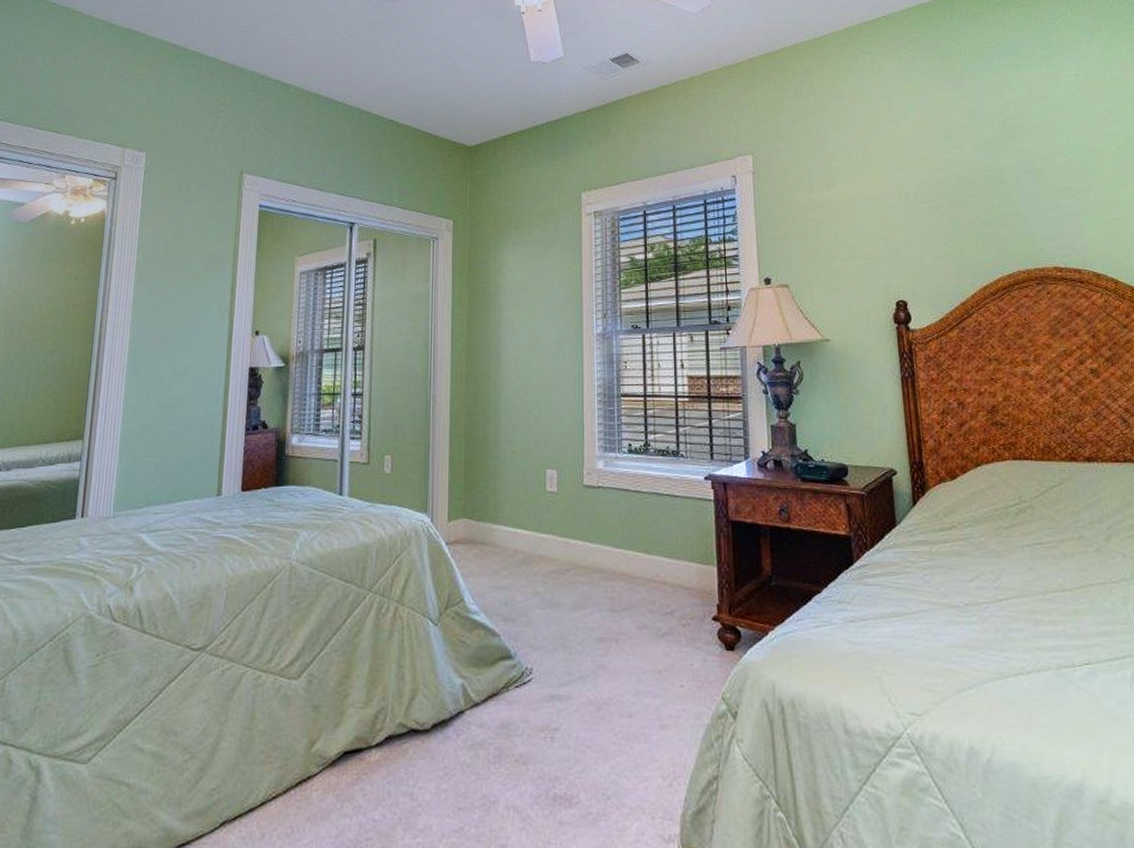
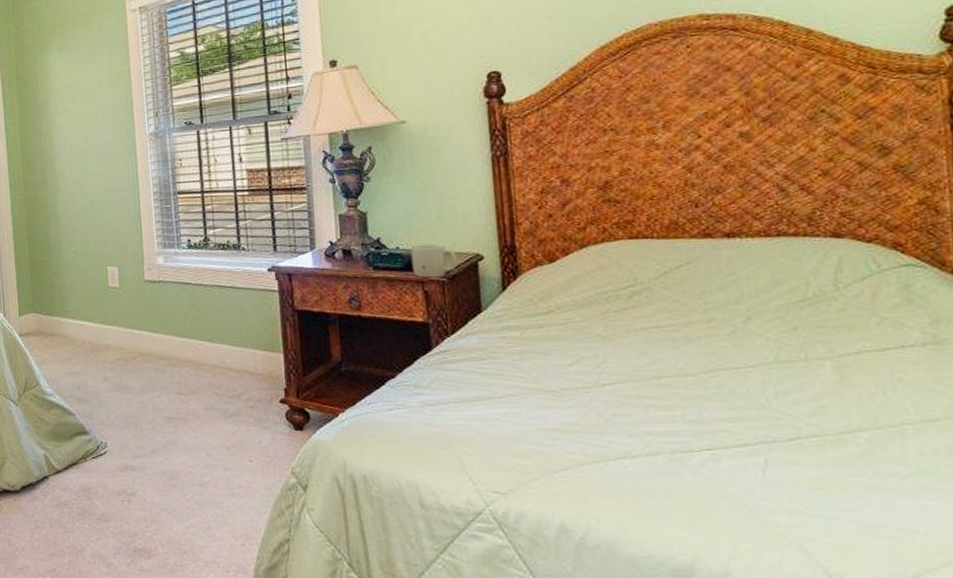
mug: none [834,457,875,491] -> present [410,243,457,278]

